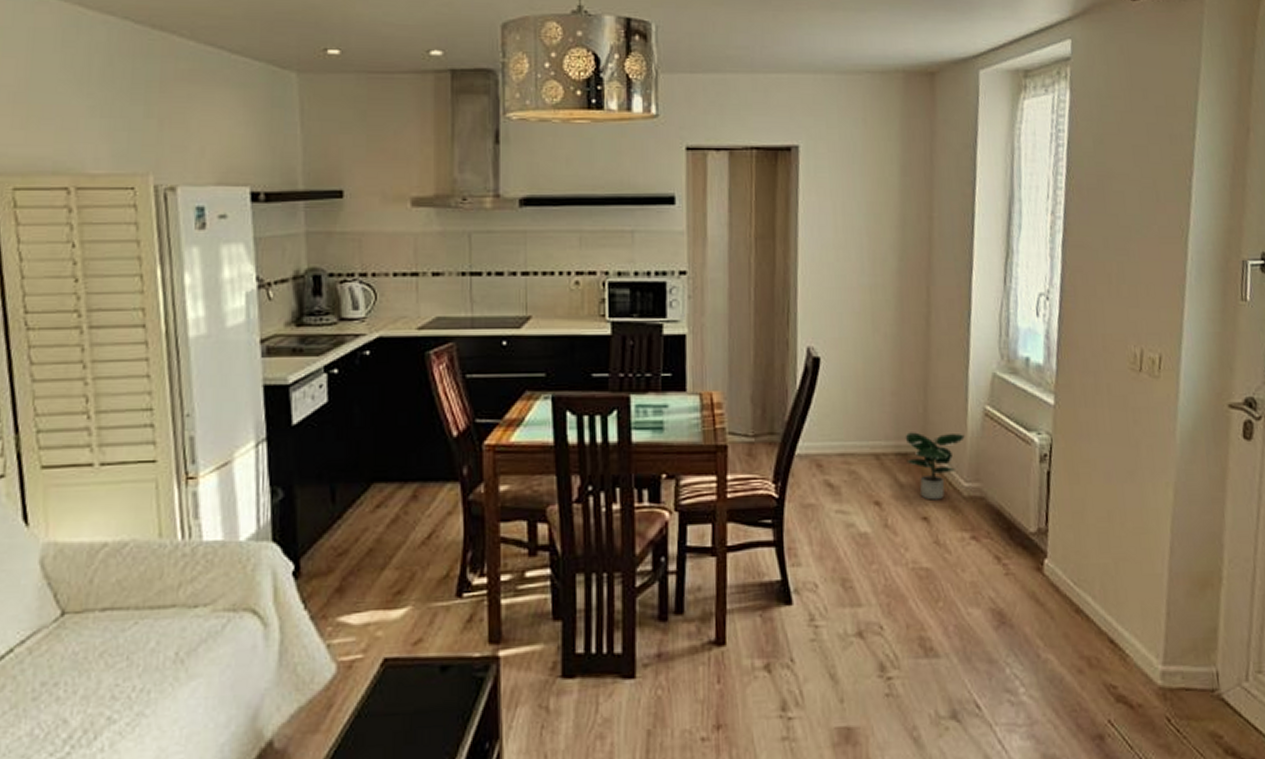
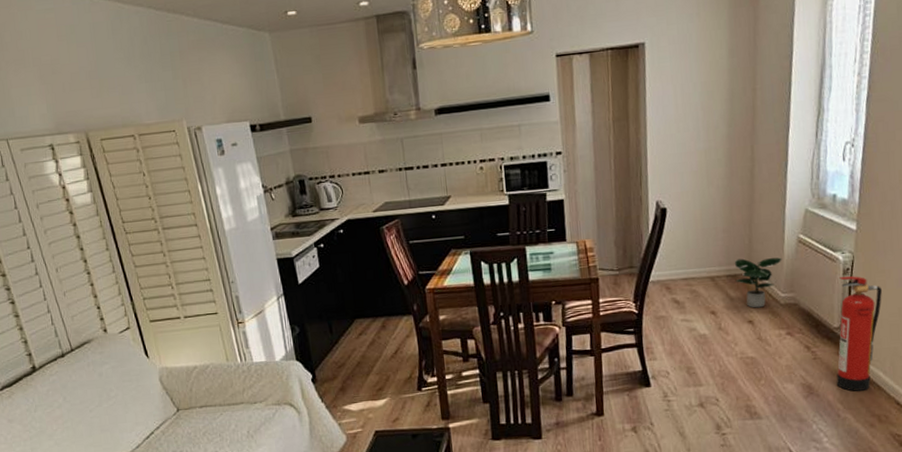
fire extinguisher: none [1034,464,1088,622] -> present [836,276,882,391]

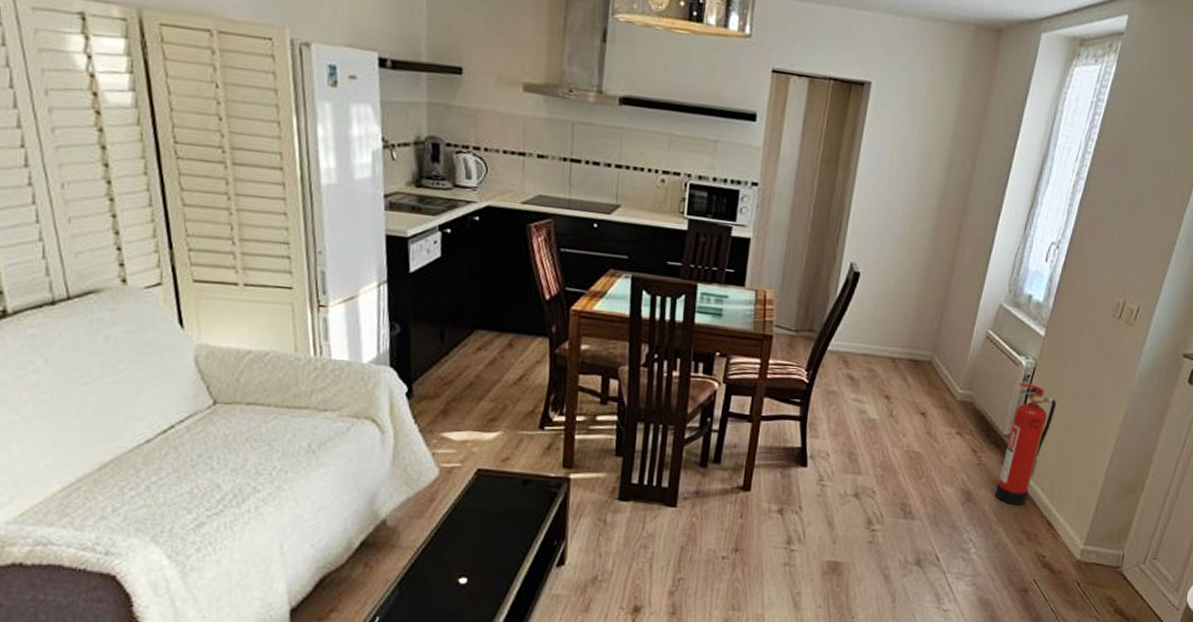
potted plant: present [734,257,782,308] -> none [916,344,967,401]

